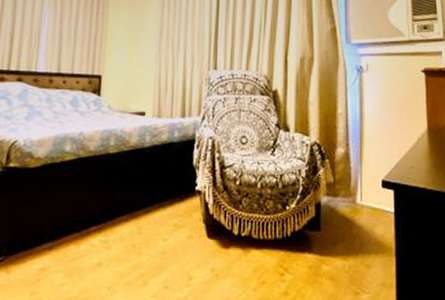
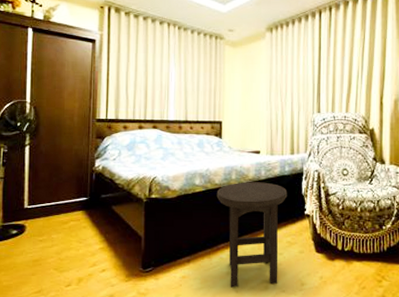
stool: none [90,149,176,283] -> present [216,182,288,288]

